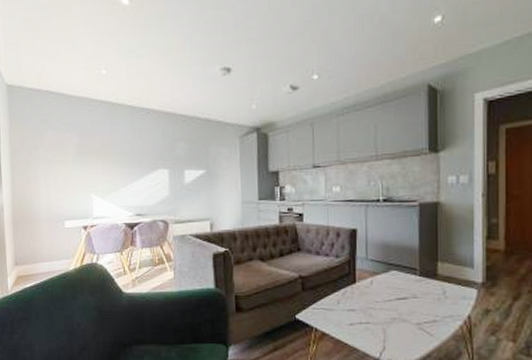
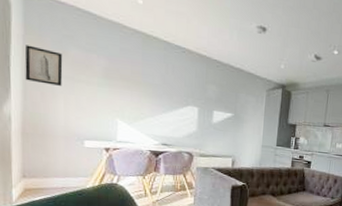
wall art: none [11,136,42,170] -> present [24,45,63,86]

